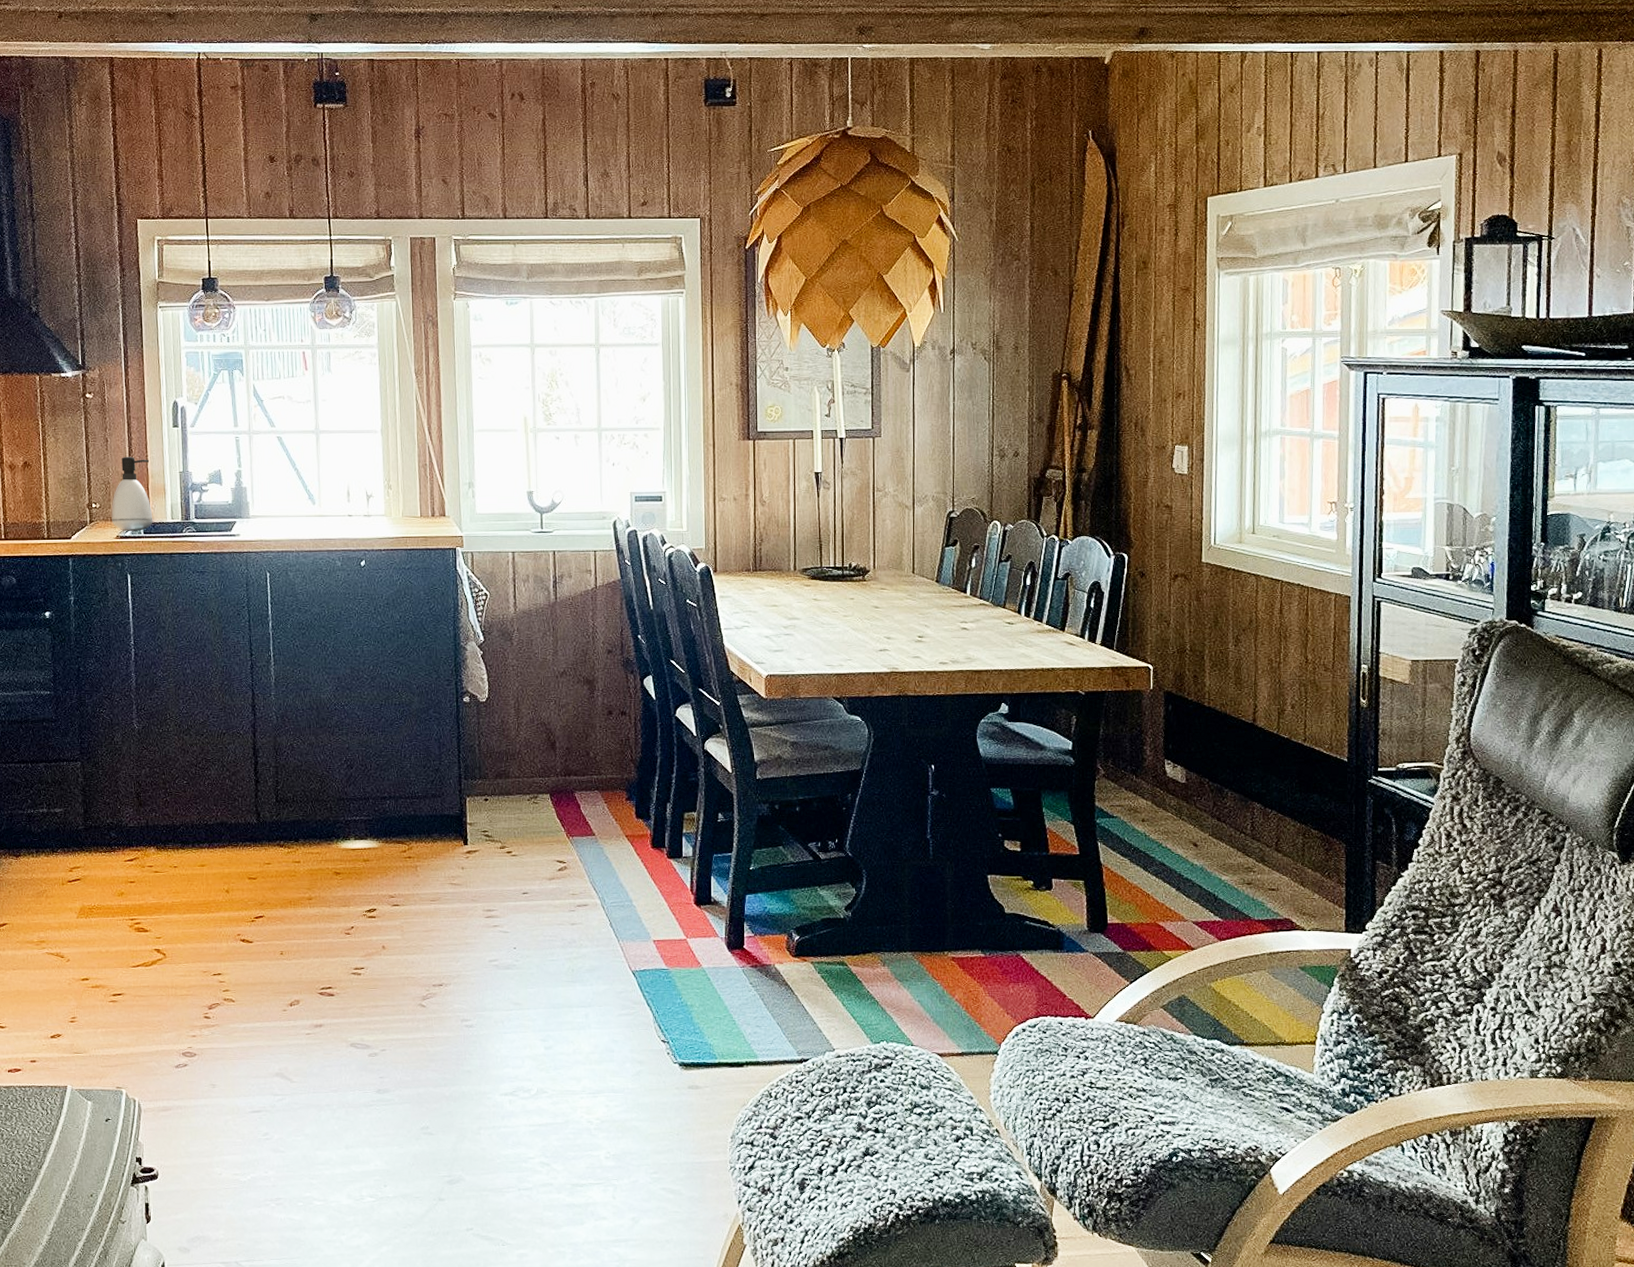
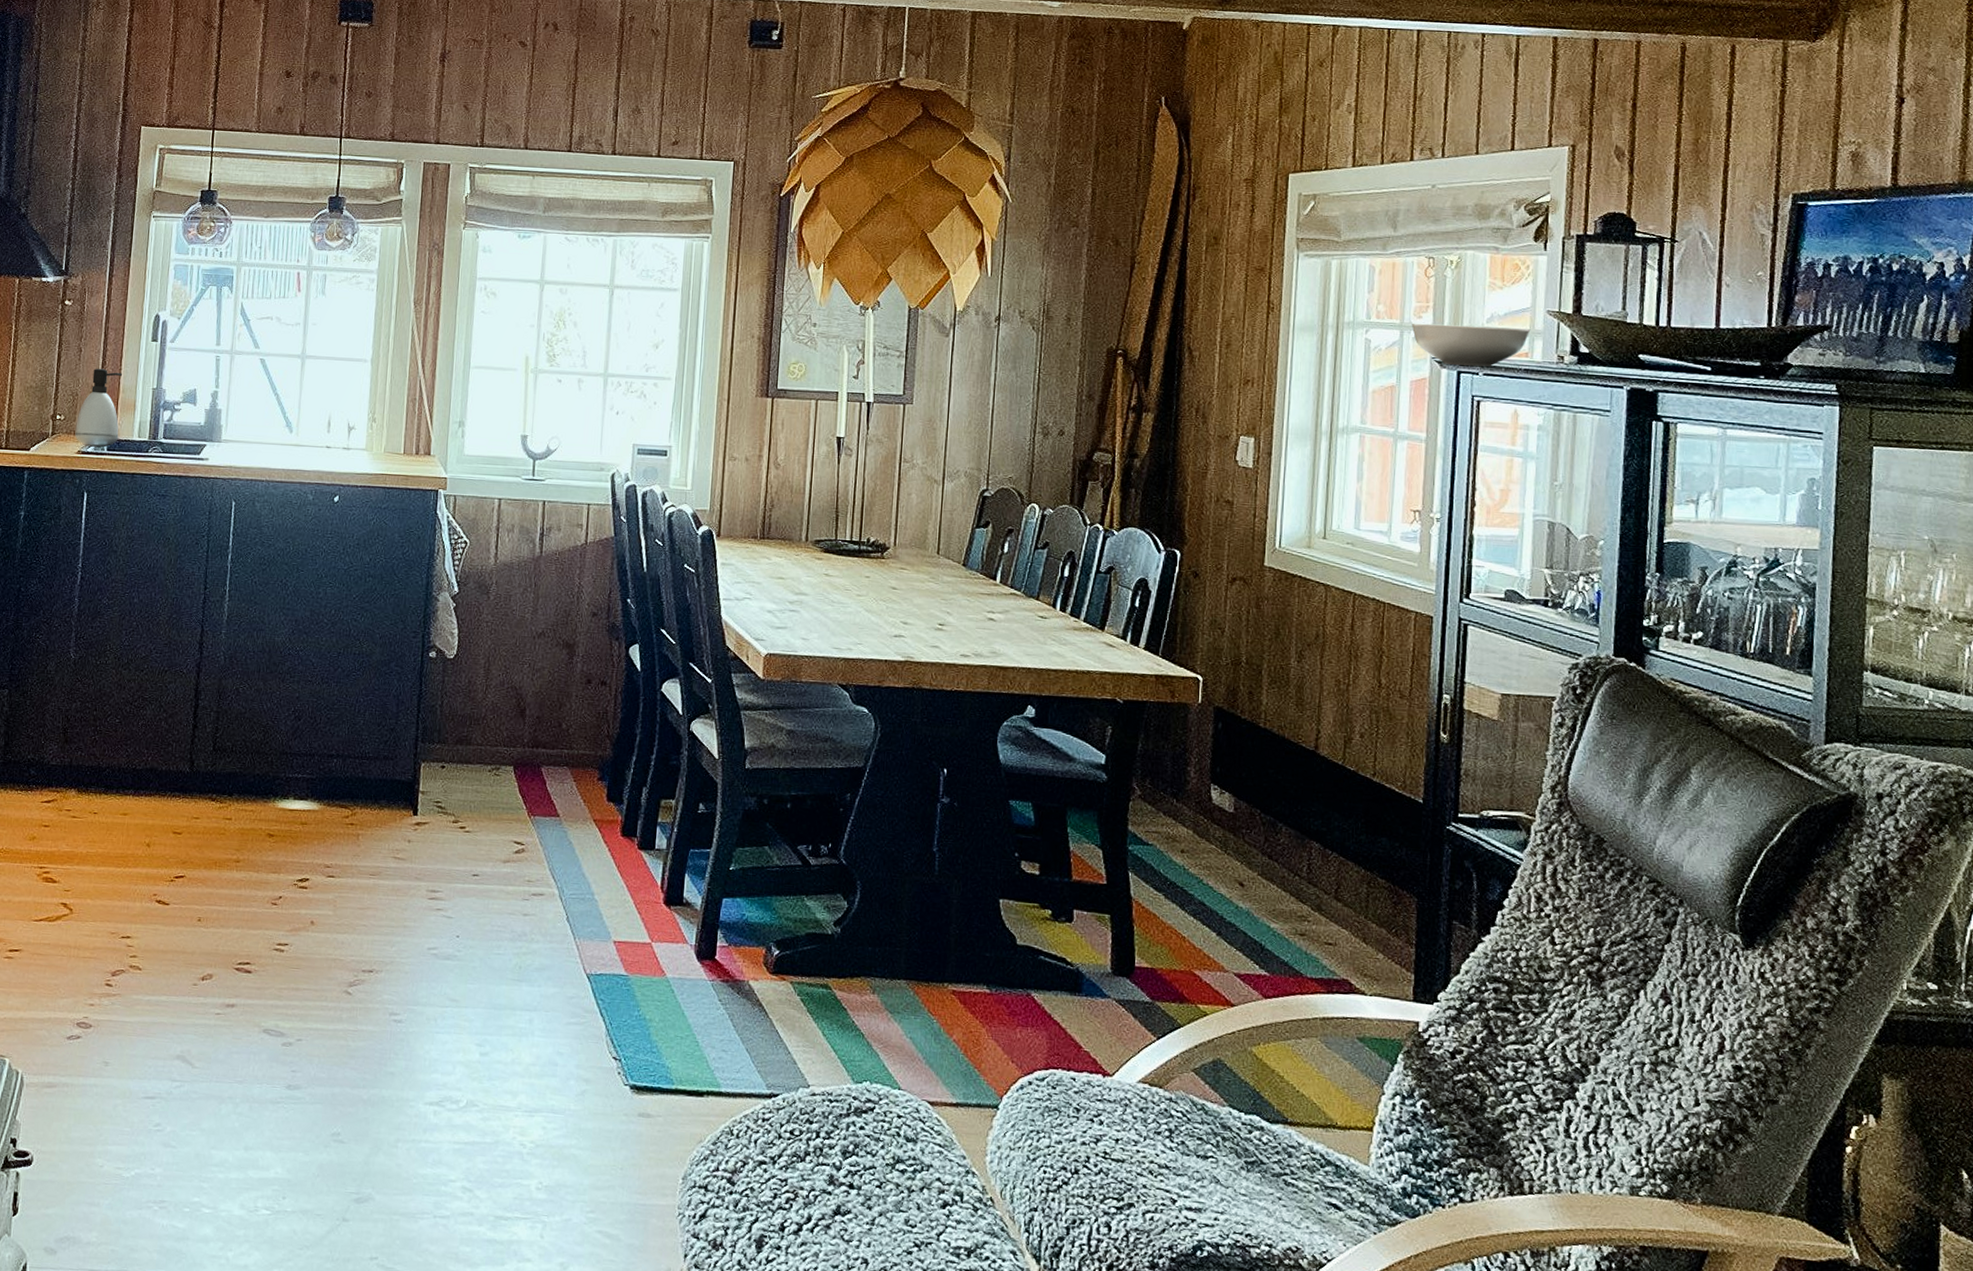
bowl: none [1322,329,1427,366] -> present [1411,323,1531,367]

